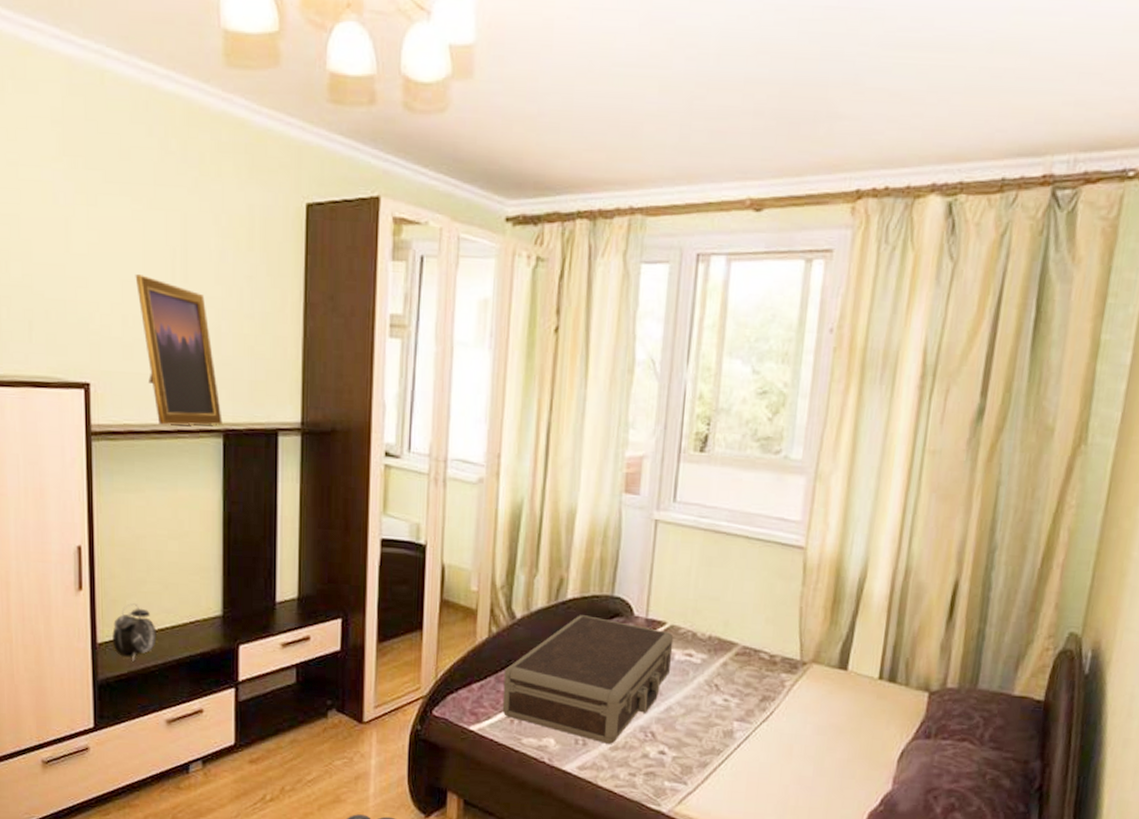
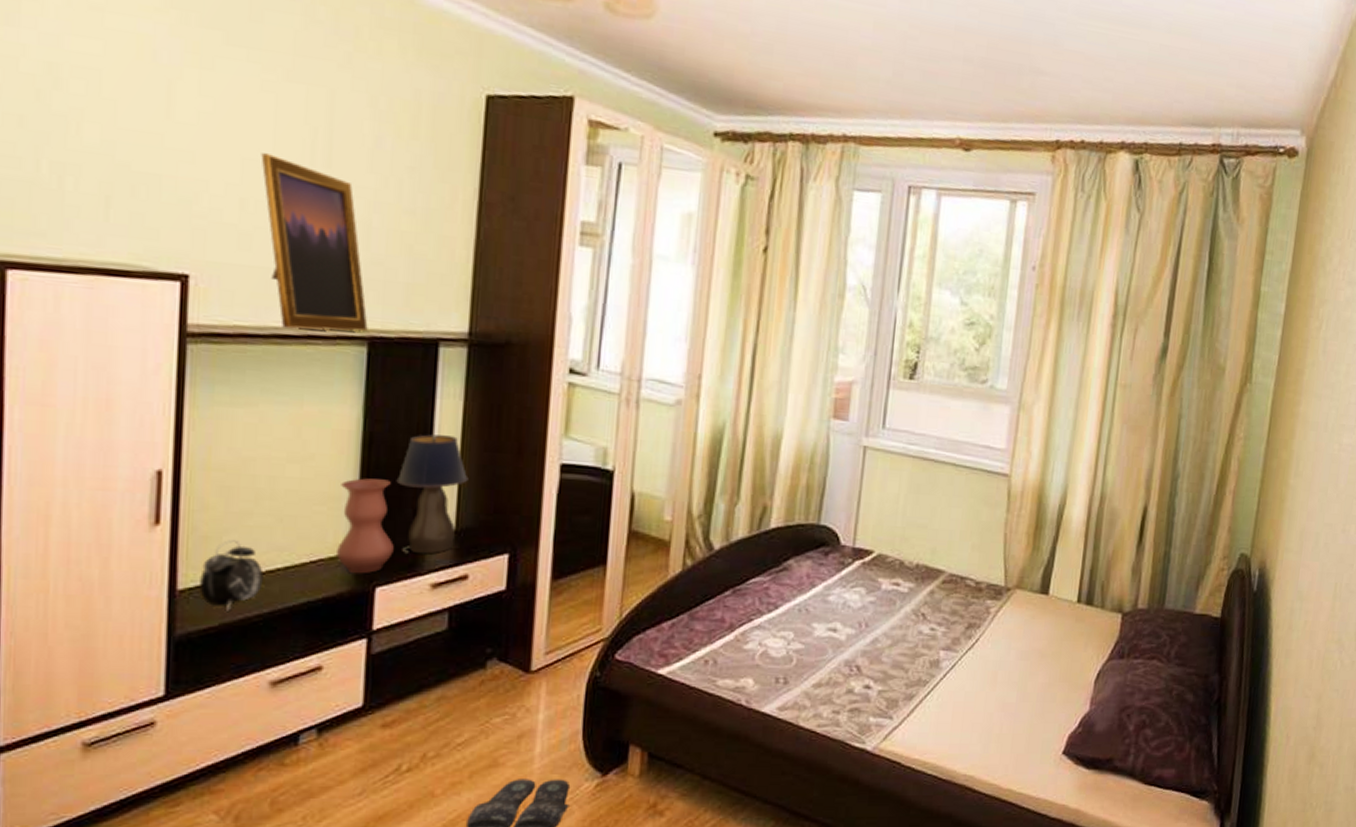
vase: none [209,552,251,634] -> present [337,478,394,574]
table lamp: none [250,513,307,618] -> present [396,434,469,555]
suitcase: present [502,615,674,744] -> none [695,545,881,681]

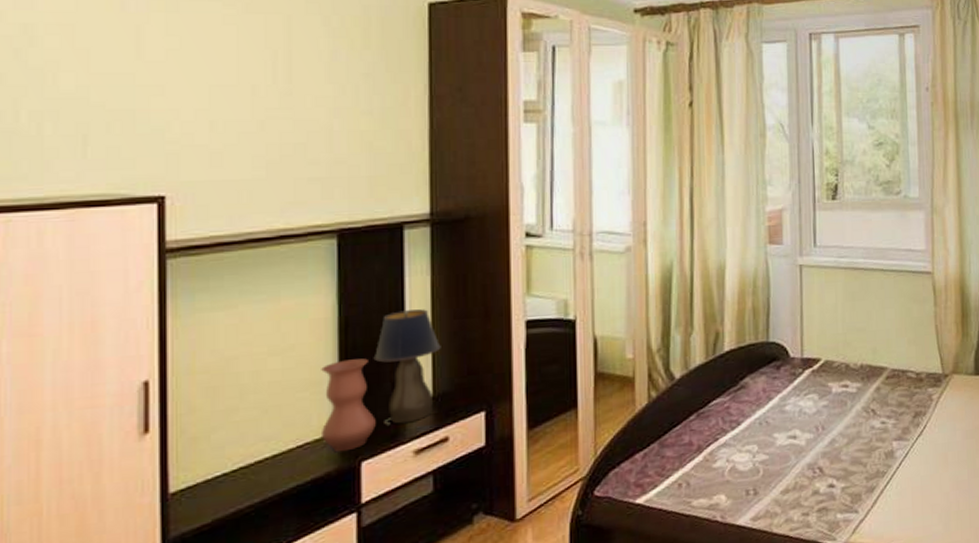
alarm clock: present [199,540,263,611] -> none [191,437,252,507]
picture frame: present [261,153,368,332] -> none [226,79,336,232]

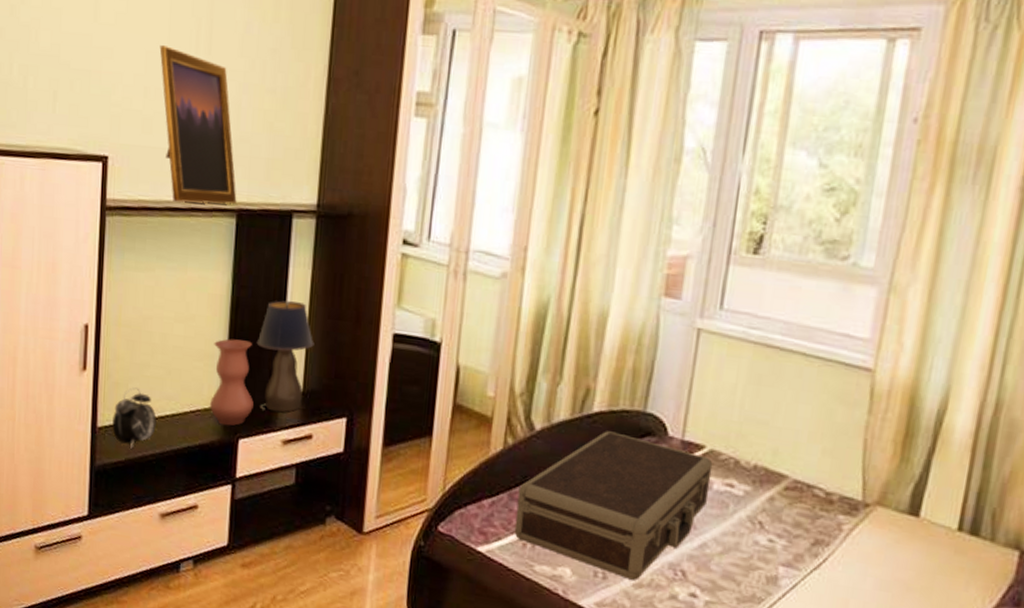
alarm clock: none [191,437,252,507] -> present [112,387,157,449]
picture frame: none [226,79,336,232] -> present [159,45,237,205]
suitcase: none [667,364,830,489] -> present [514,431,713,580]

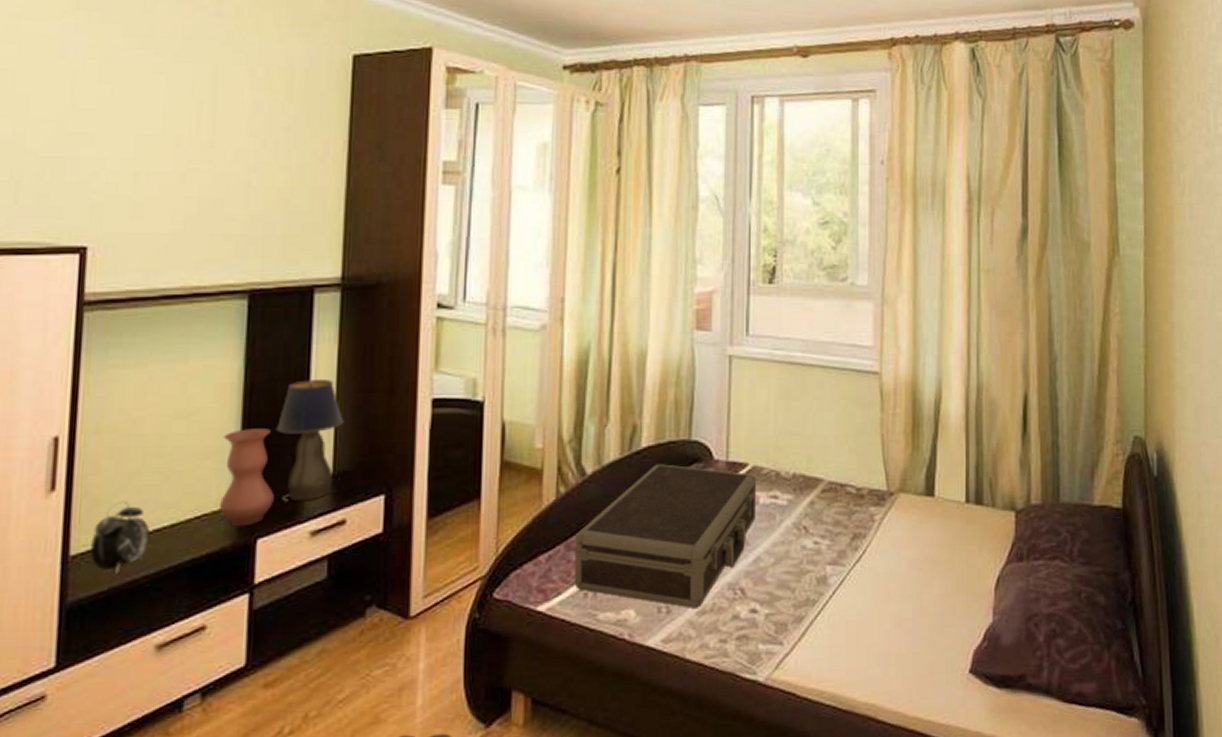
picture frame: present [159,45,237,205] -> none [152,129,249,289]

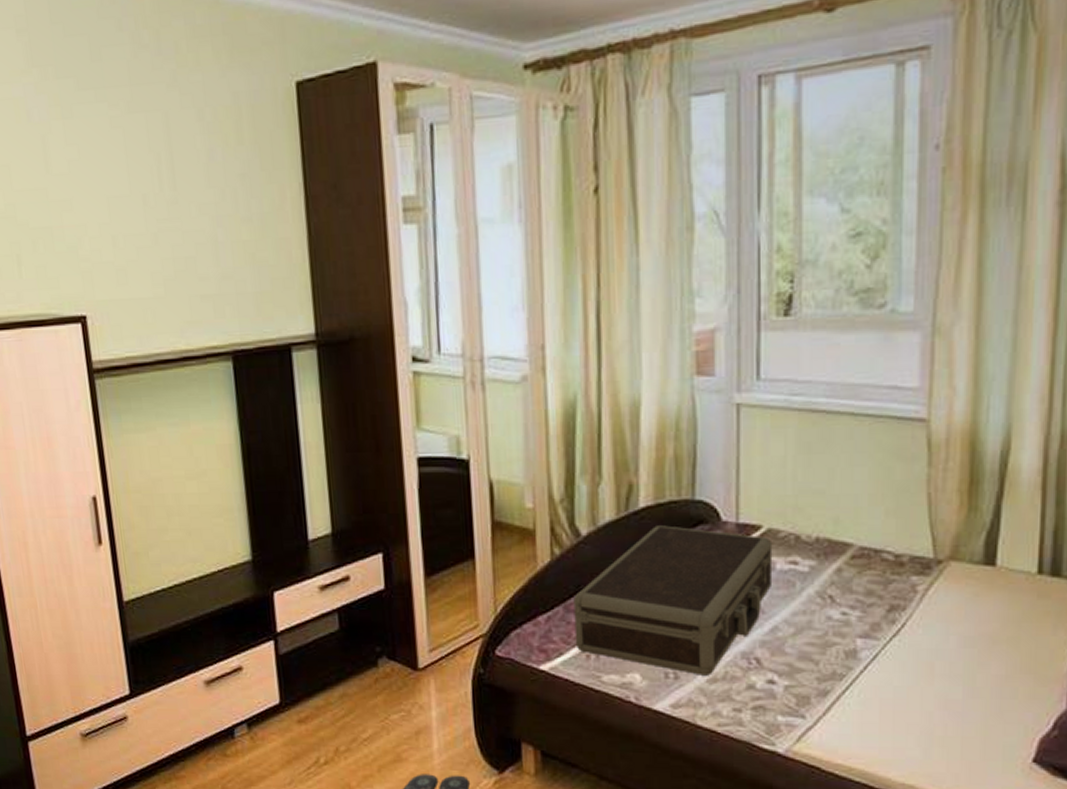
alarm clock: present [90,501,151,574] -> none [138,555,185,619]
vase: present [220,428,274,527] -> none [231,488,283,580]
table lamp: present [275,380,344,502] -> none [275,440,336,558]

